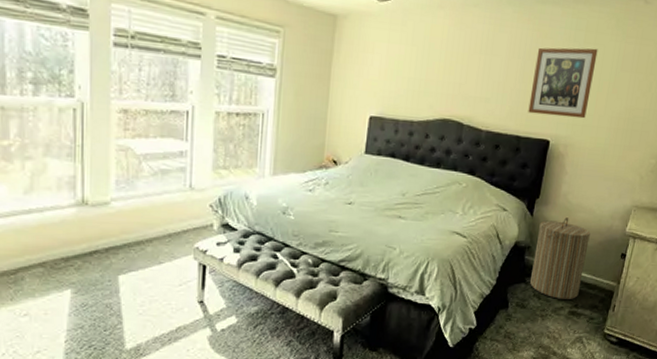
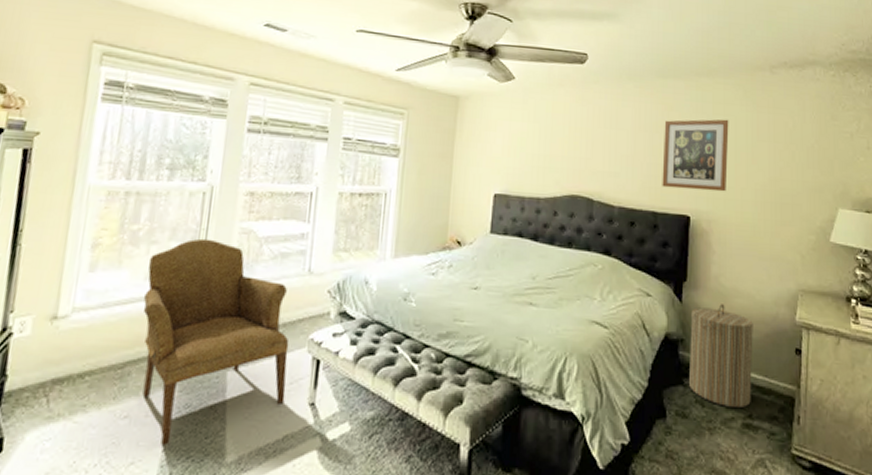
armchair: none [27,155,176,337] -> present [142,238,290,446]

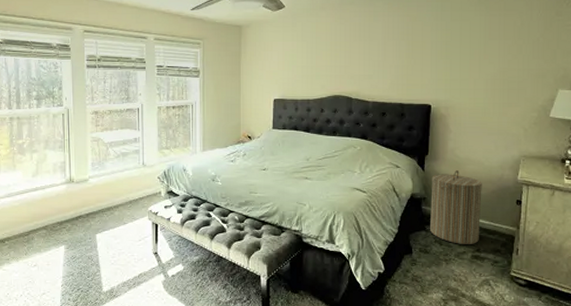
armchair: present [142,238,290,446] -> none [34,146,137,282]
wall art: present [662,119,729,192] -> none [408,24,465,84]

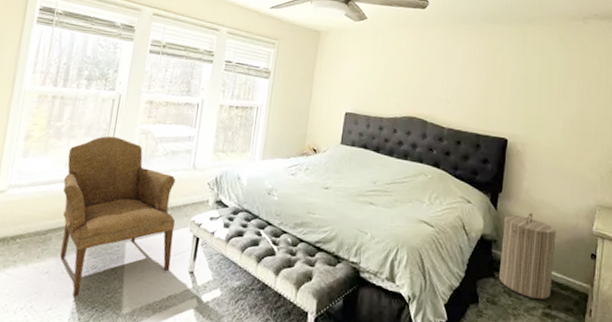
armchair: none [34,146,137,282] -> present [60,136,176,297]

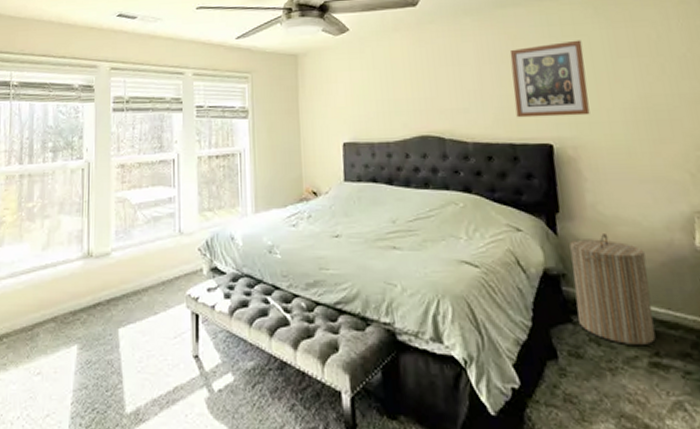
armchair: present [60,136,176,297] -> none [43,209,171,399]
wall art: none [485,58,545,121] -> present [509,40,590,118]

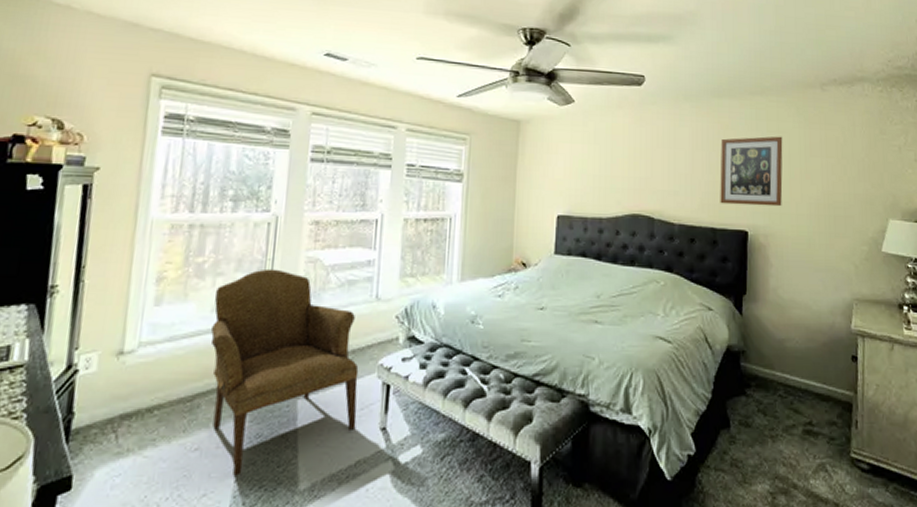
armchair: none [43,209,171,399] -> present [210,268,359,476]
laundry hamper: present [569,234,656,345] -> none [751,315,812,414]

